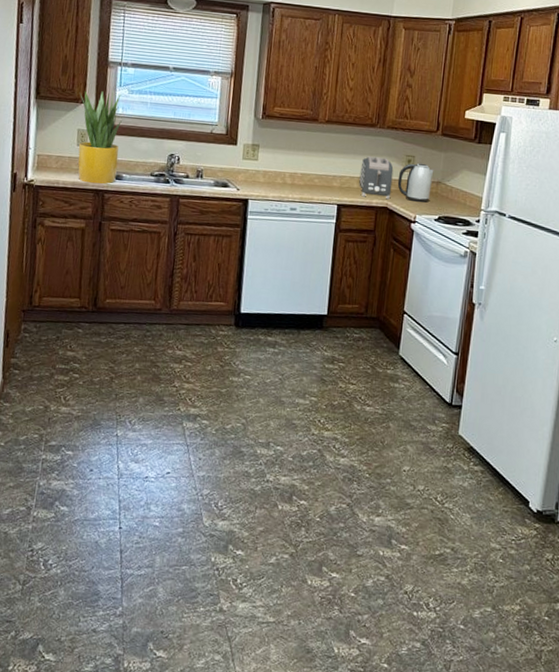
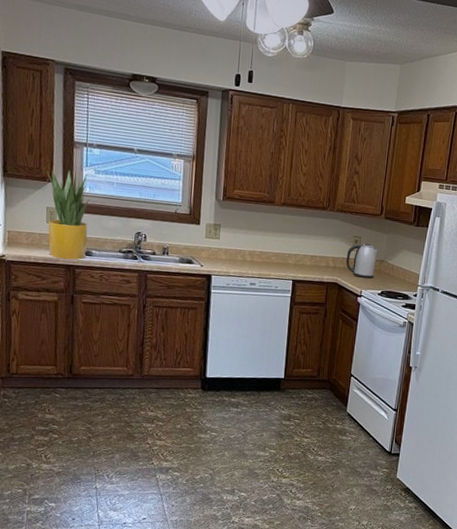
toaster: present [359,156,394,200] -> none [311,236,343,276]

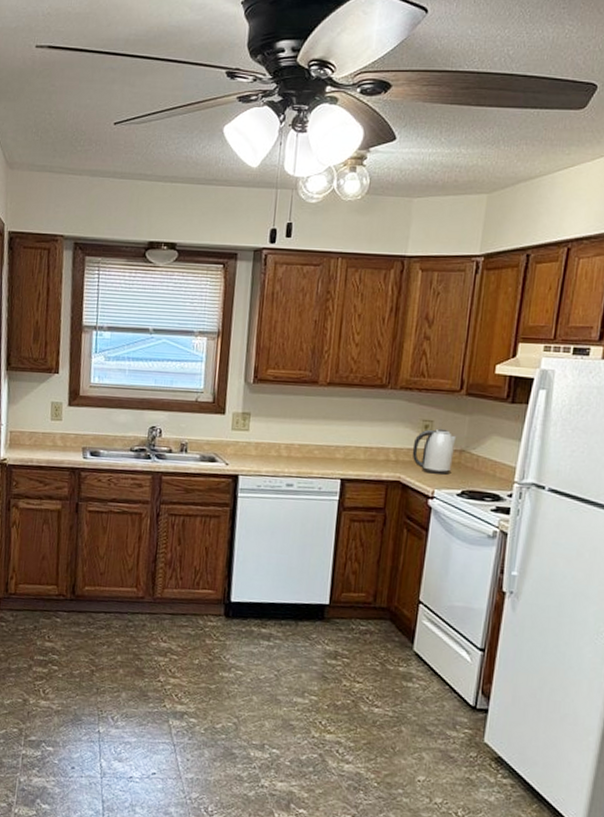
planter: present [46,170,89,260] -> none [52,357,98,462]

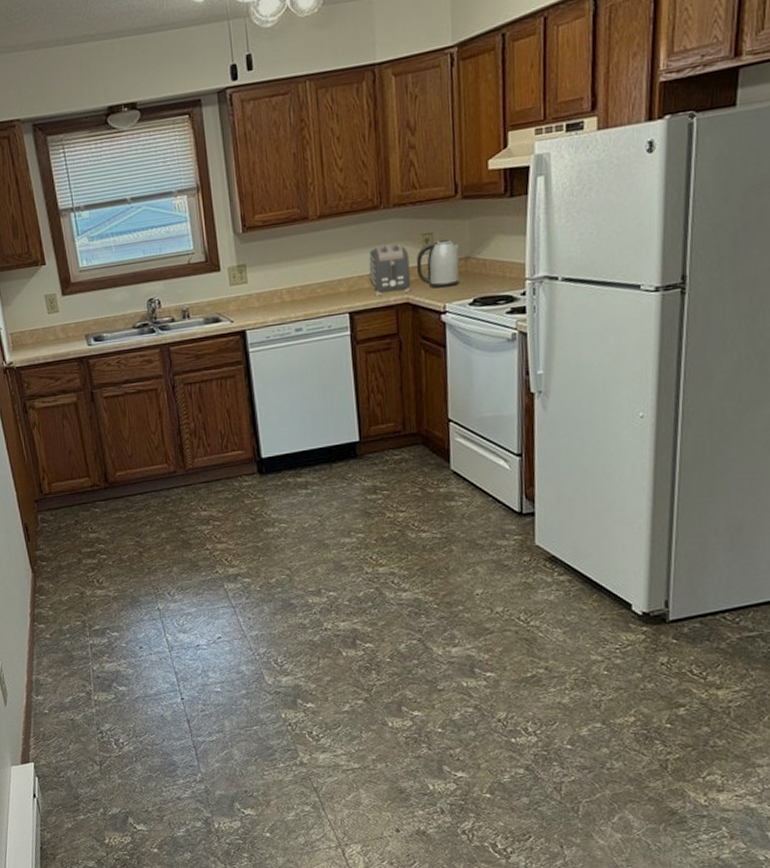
toaster: none [366,422,408,472] -> present [369,243,411,297]

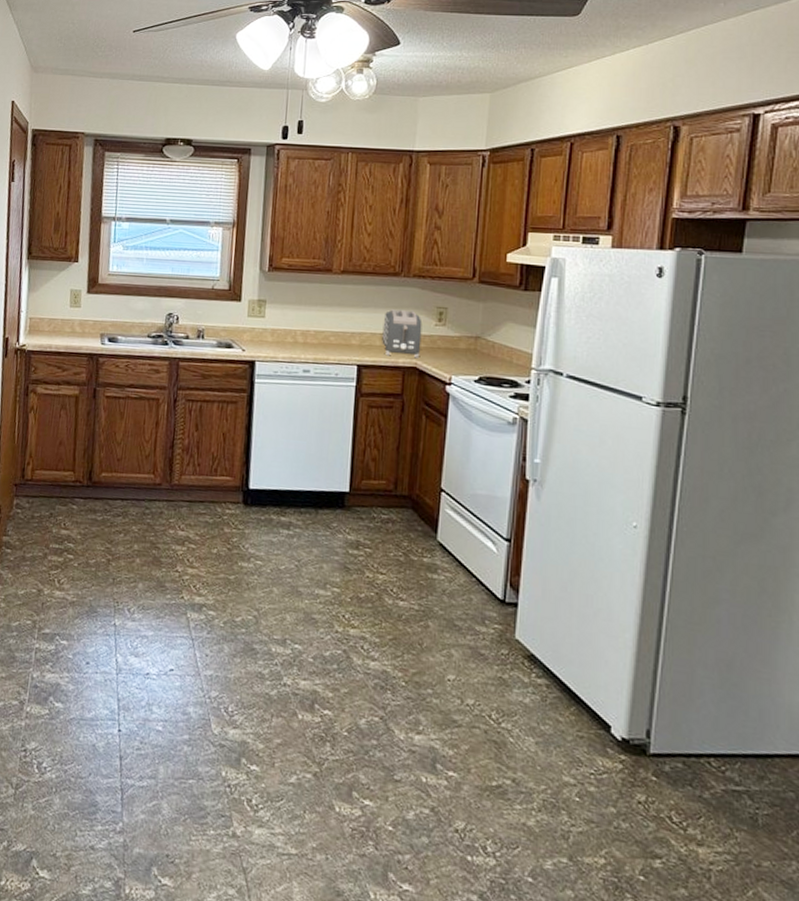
kettle: present [416,238,460,289] -> none [427,315,472,362]

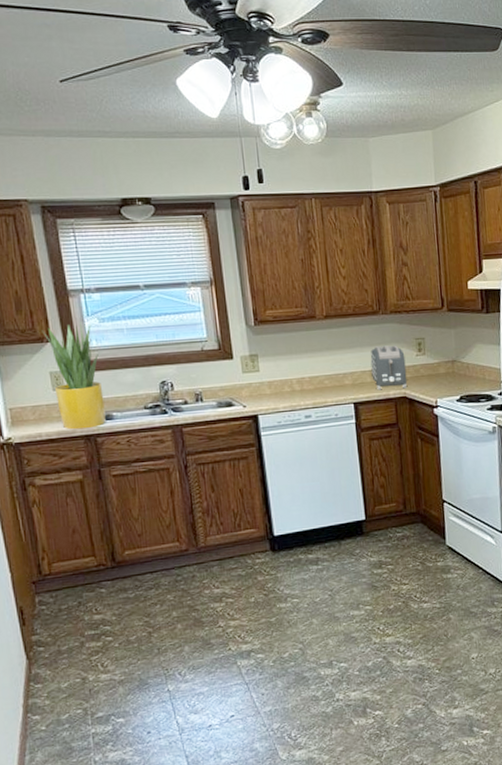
planter: none [71,247,117,348] -> present [42,321,106,430]

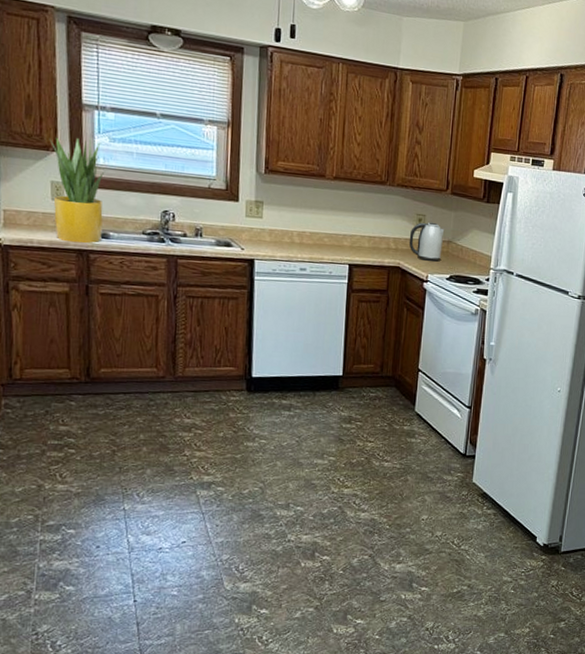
toaster: present [370,345,407,390] -> none [370,214,405,259]
kettle: none [411,343,448,386] -> present [409,222,445,262]

